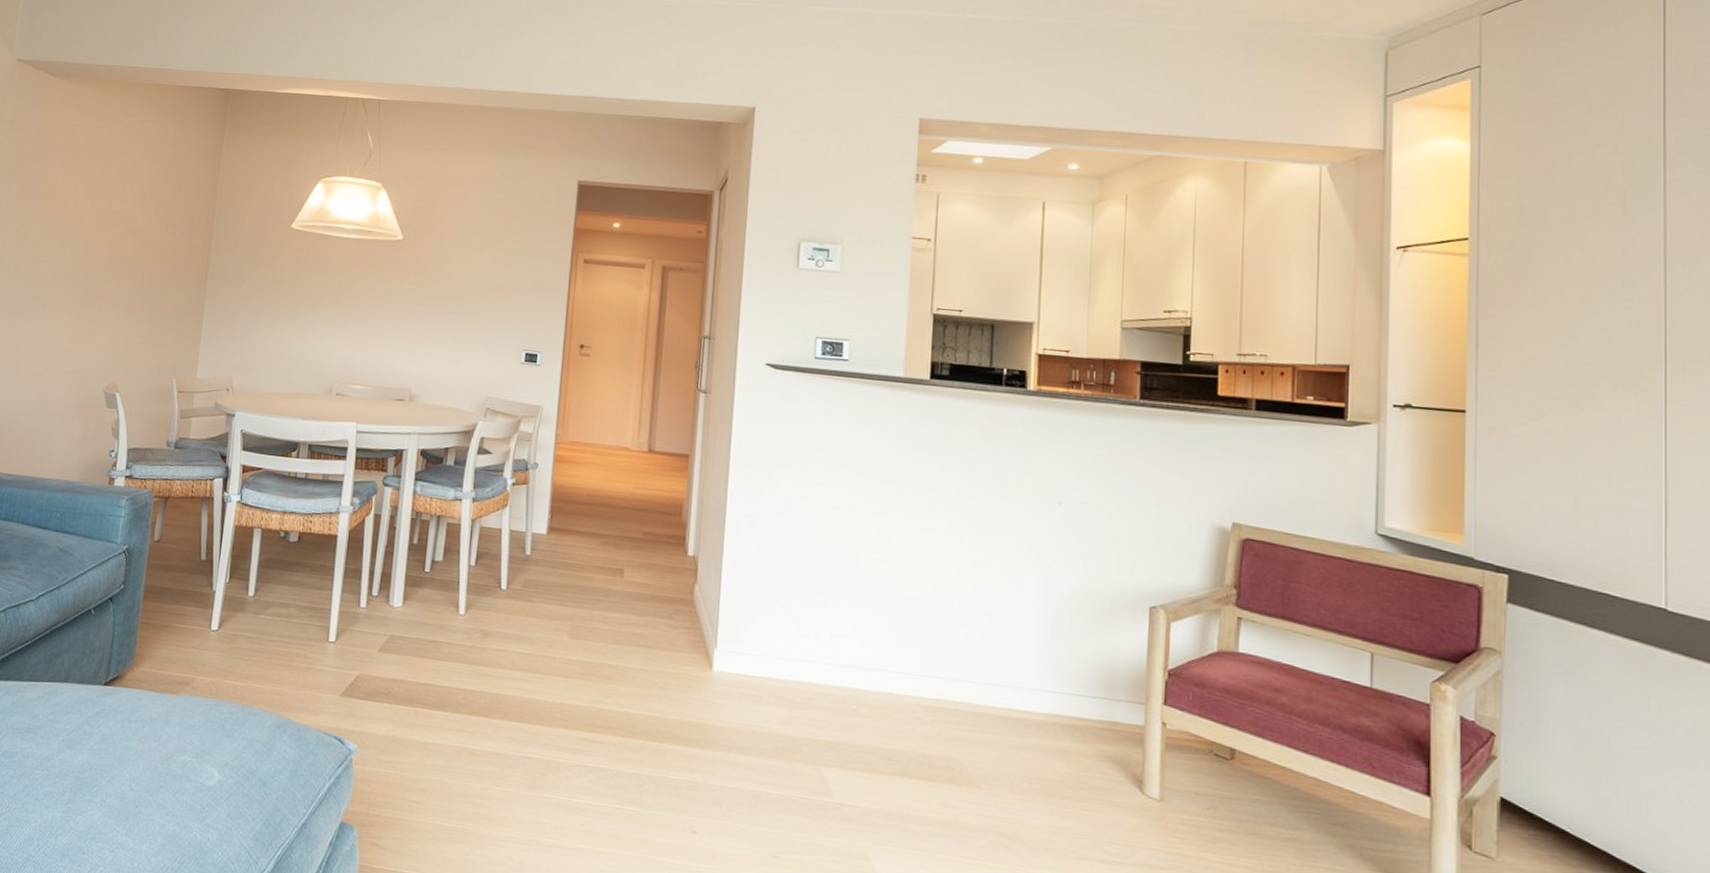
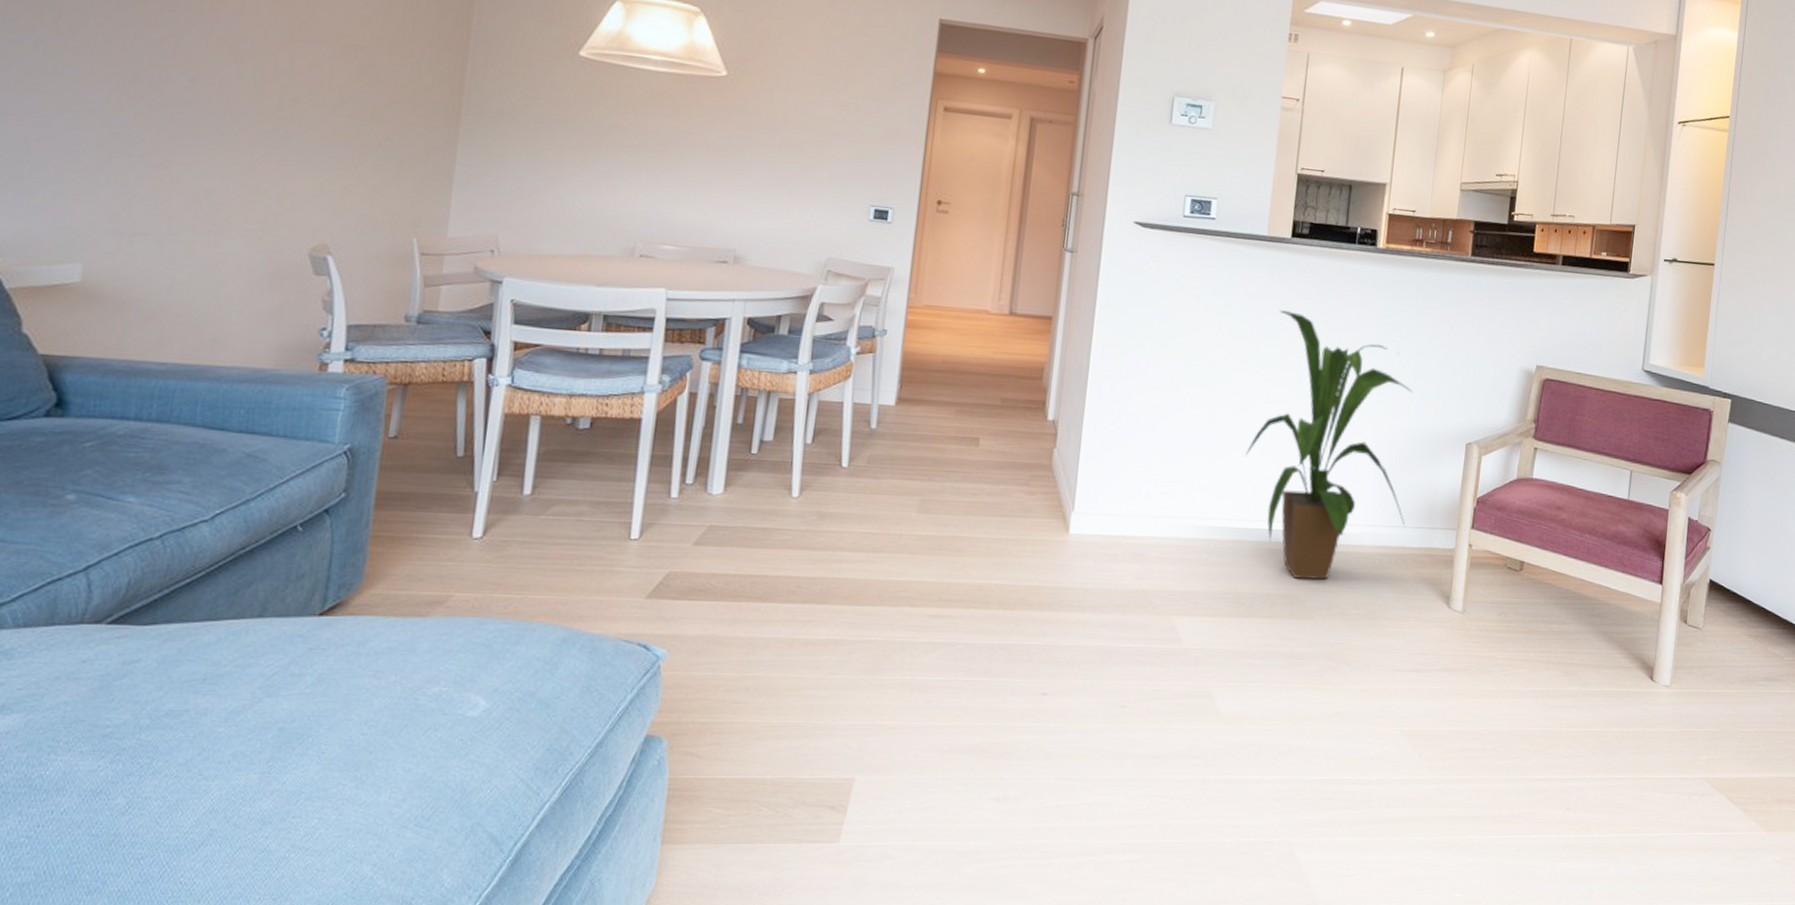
house plant: none [893,454,1081,746] -> present [1246,310,1413,581]

